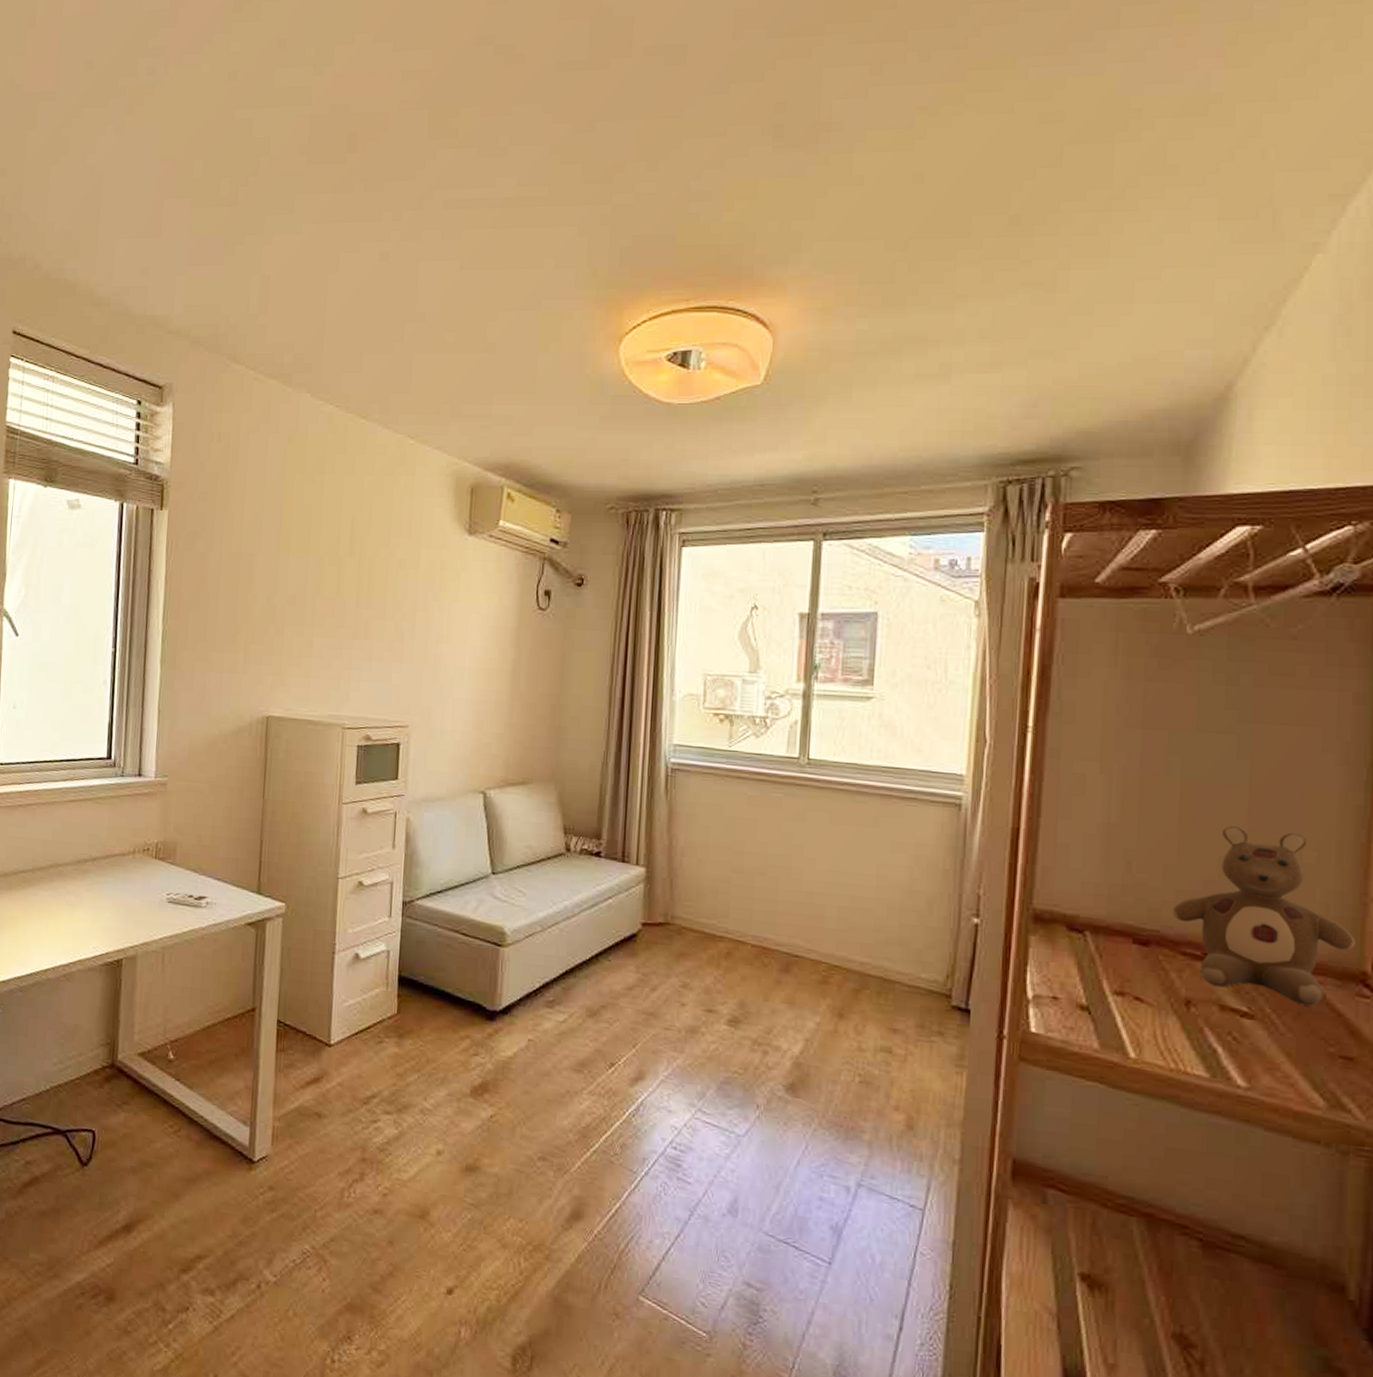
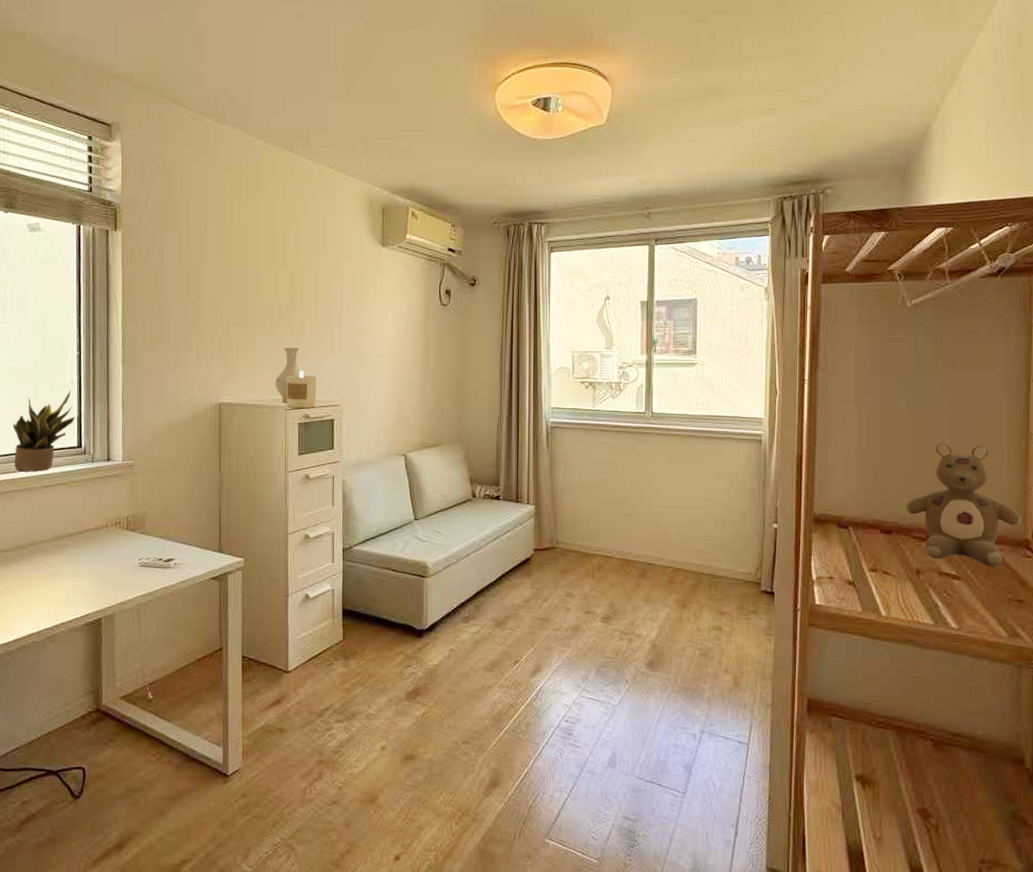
potted plant: none [38,692,106,784] -> present [12,390,75,472]
vase: none [332,653,364,721] -> present [274,347,300,403]
candle: none [344,682,382,729] -> present [286,370,316,409]

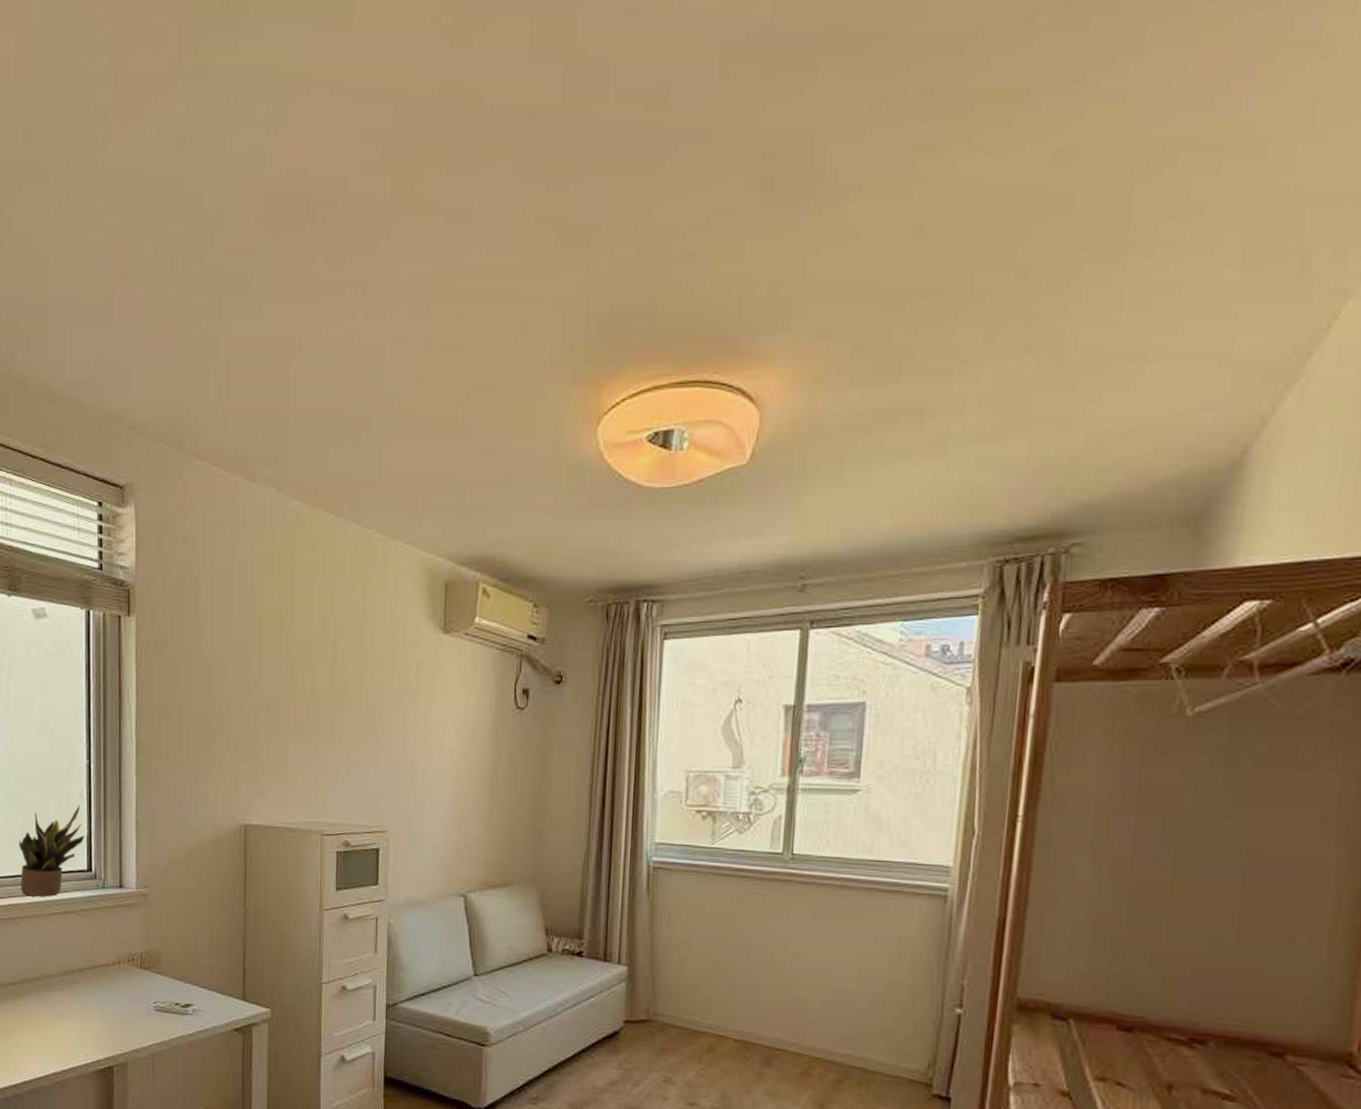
vase: present [274,347,300,403] -> none [309,759,340,827]
candle: present [286,370,316,409] -> none [322,787,359,835]
stuffed bear: present [905,444,1021,567] -> none [1157,911,1344,1088]

